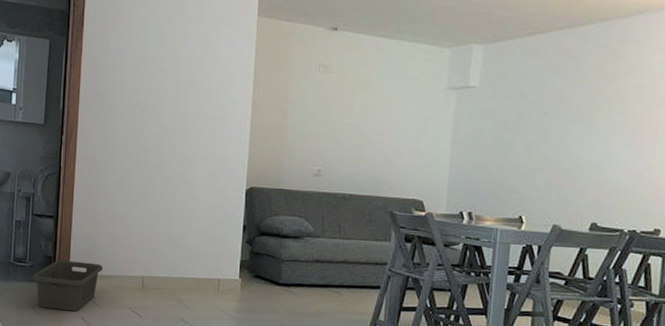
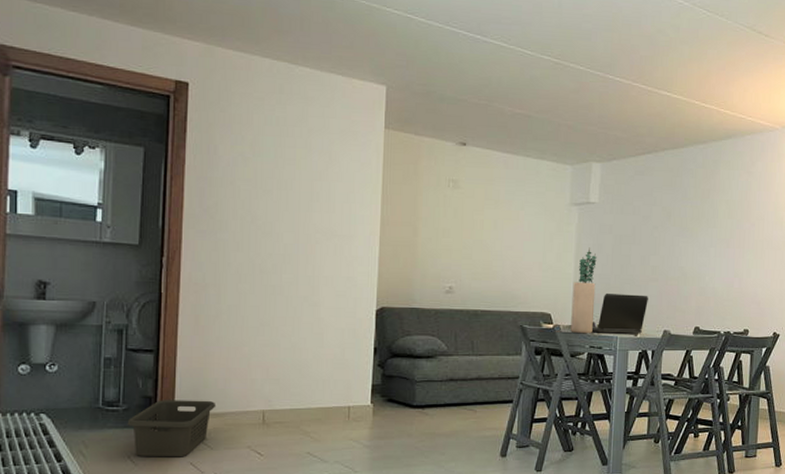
vase: none [444,133,476,224] -> present [570,247,597,334]
laptop computer: none [468,183,535,227] -> present [591,294,648,334]

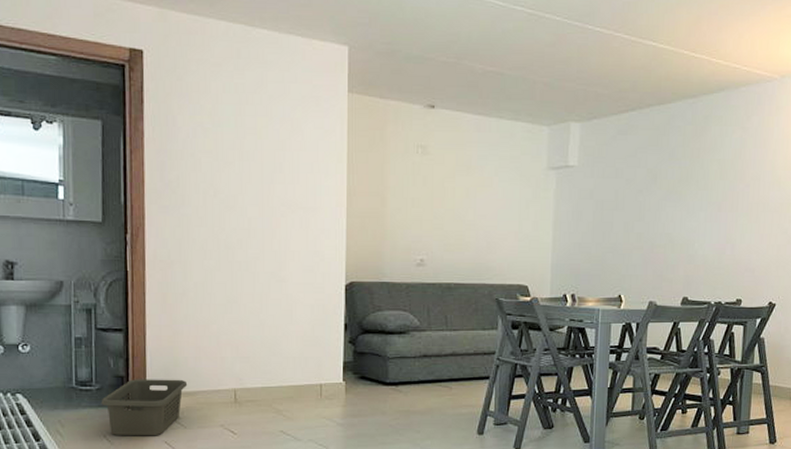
vase: present [570,247,597,334] -> none [549,214,577,307]
laptop computer: present [591,294,648,334] -> none [571,264,632,306]

